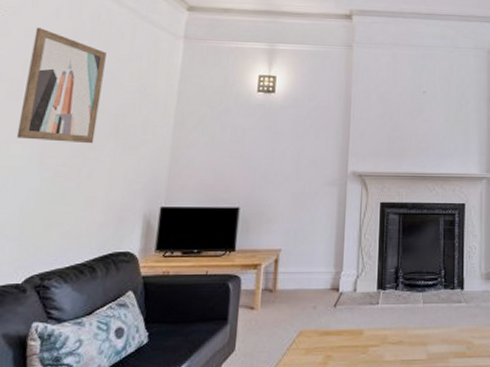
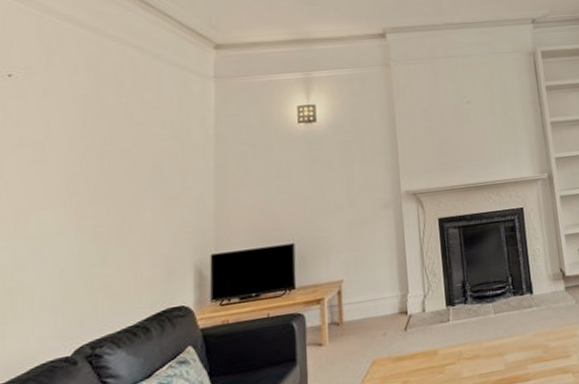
wall art: present [16,28,107,144] -> none [46,86,134,204]

